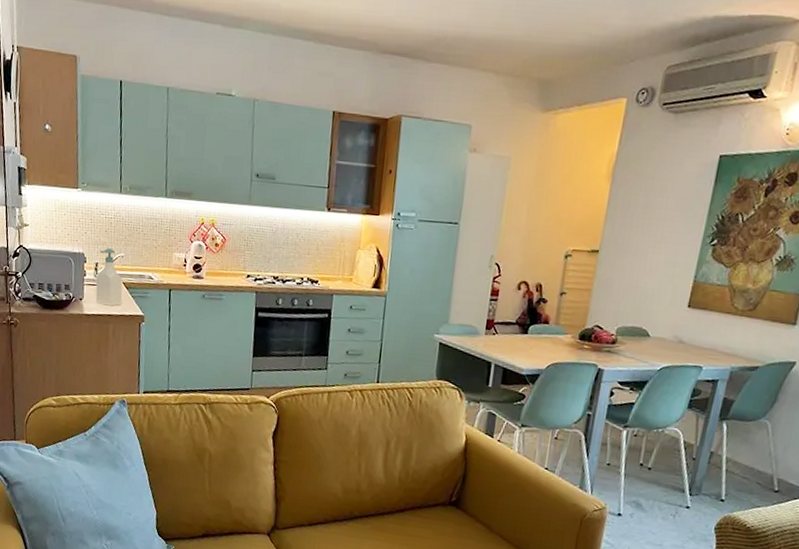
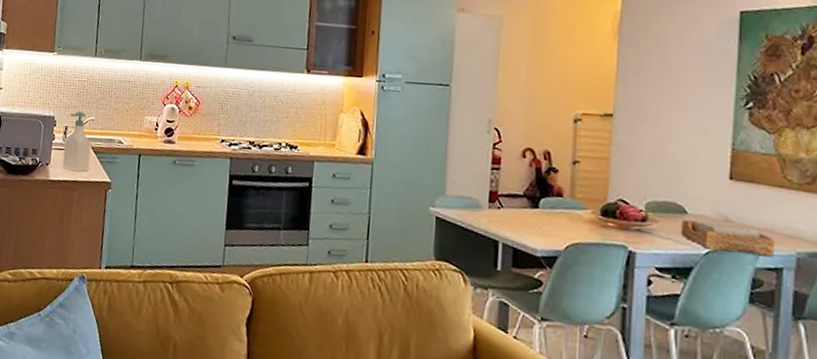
napkin holder: none [641,341,717,371] -> present [680,218,776,257]

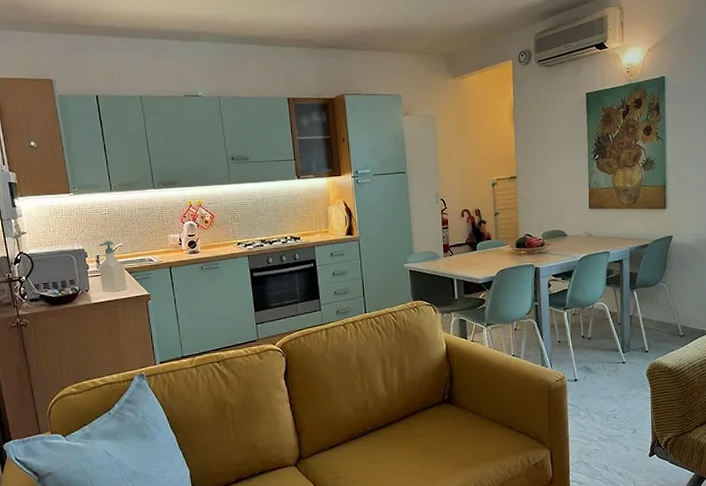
napkin holder: present [680,218,776,257] -> none [564,237,618,256]

